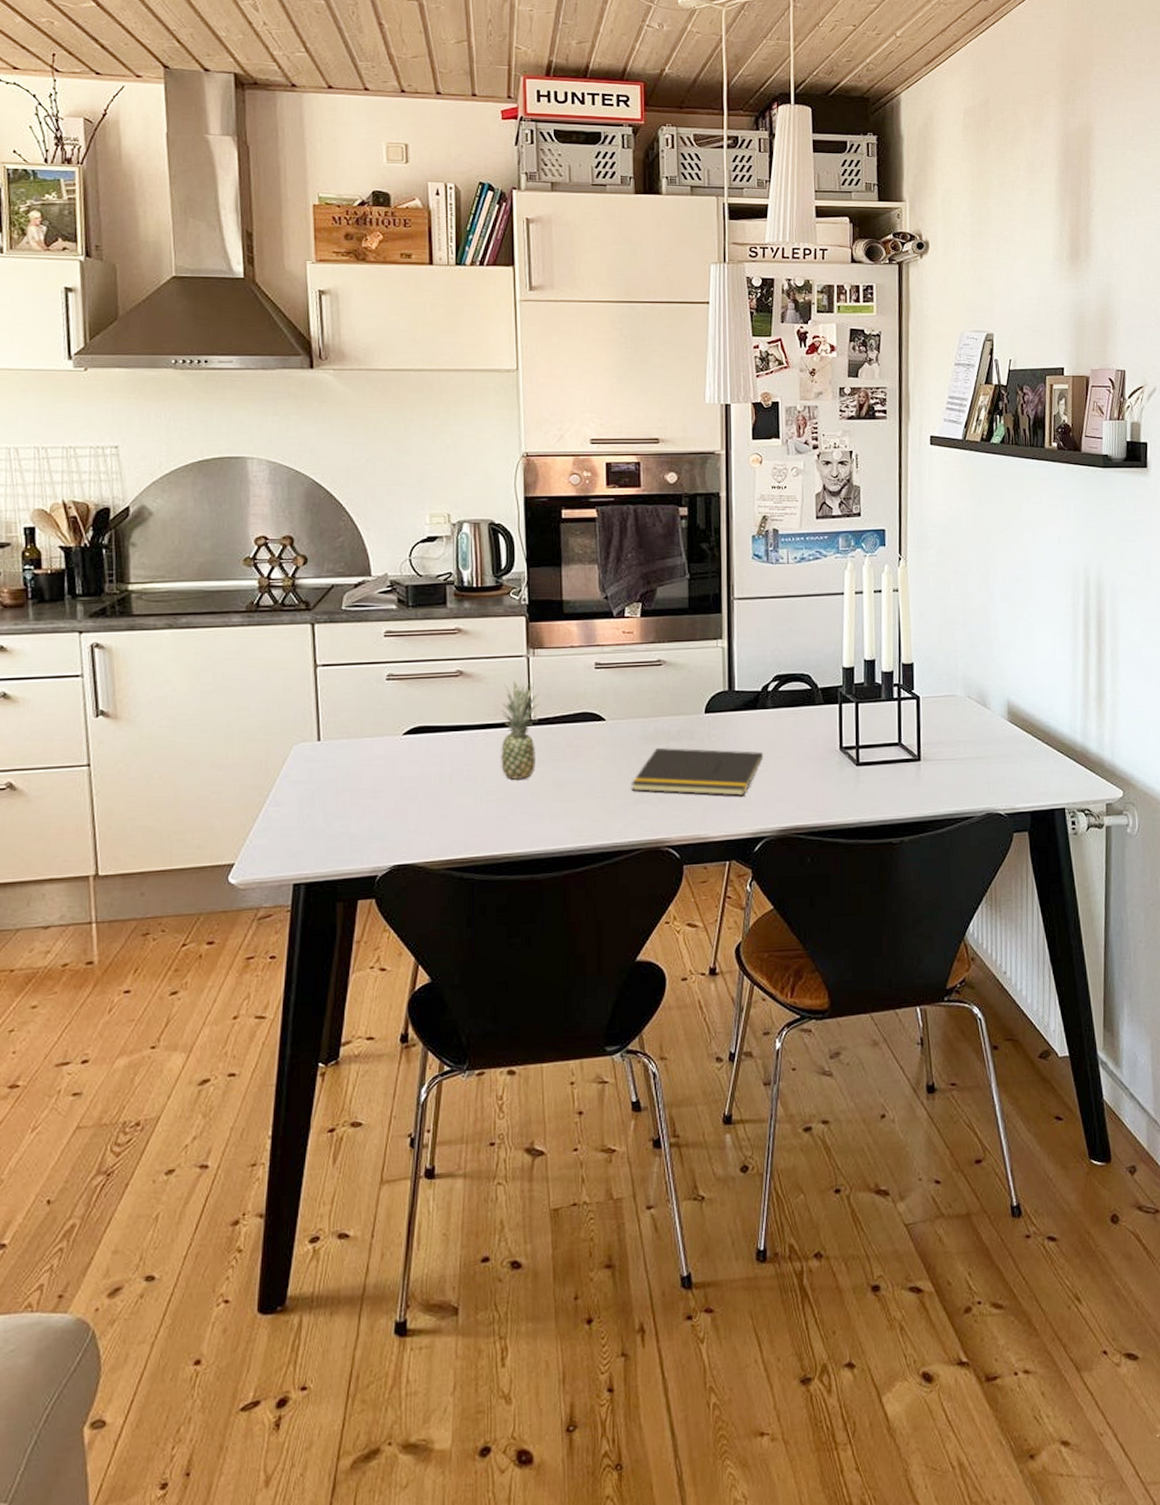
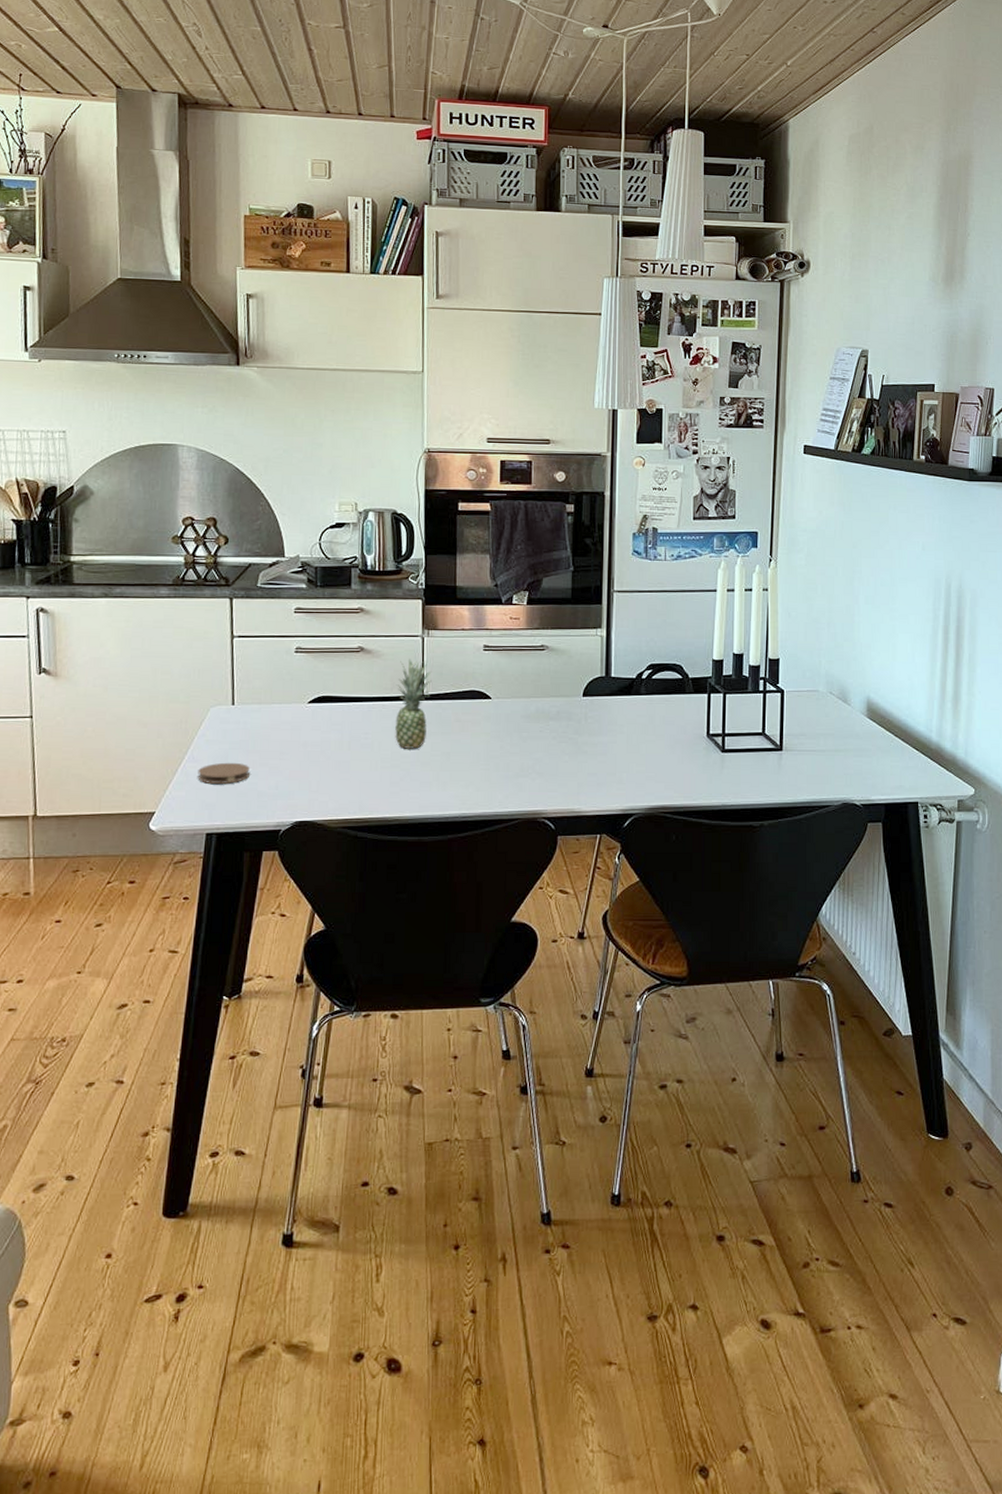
coaster: none [281,804,341,829] -> present [198,762,251,784]
notepad: present [630,747,763,797] -> none [512,726,635,776]

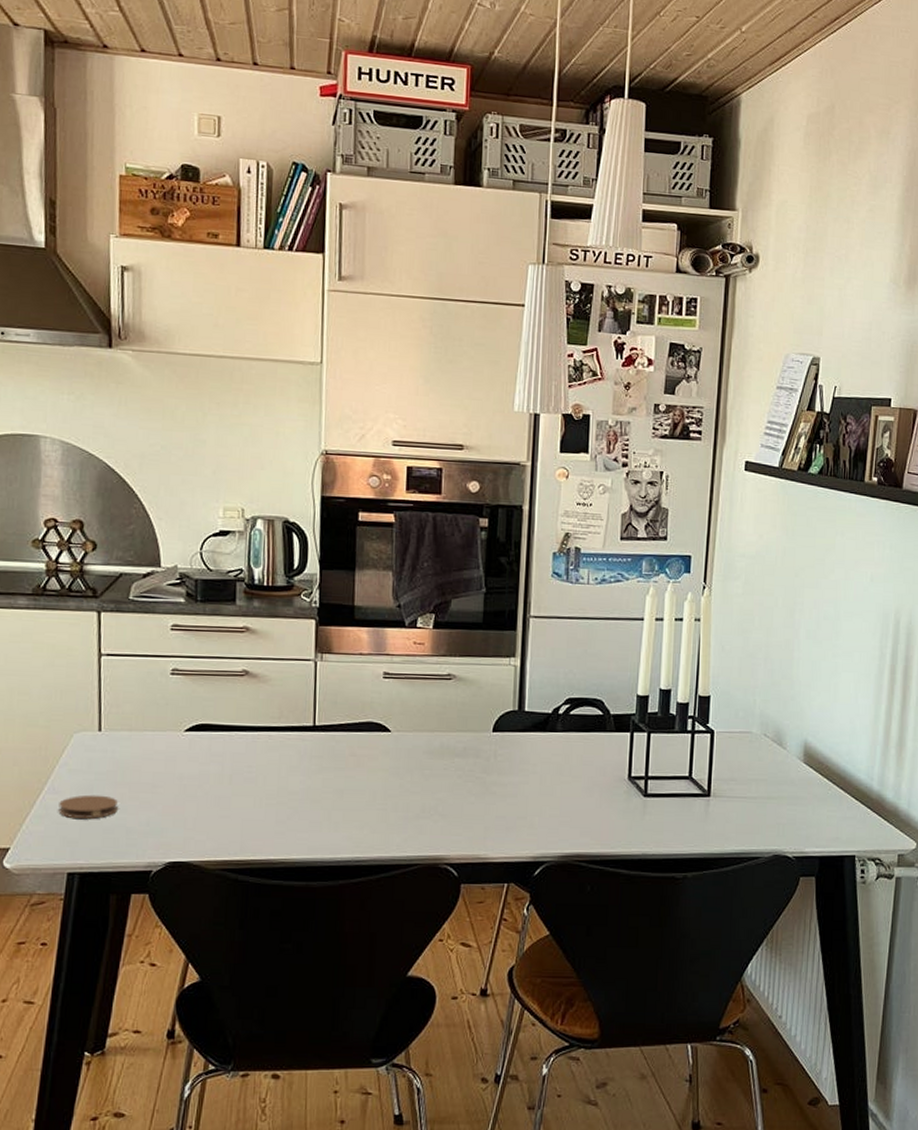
fruit: present [395,659,432,749] -> none [282,685,324,785]

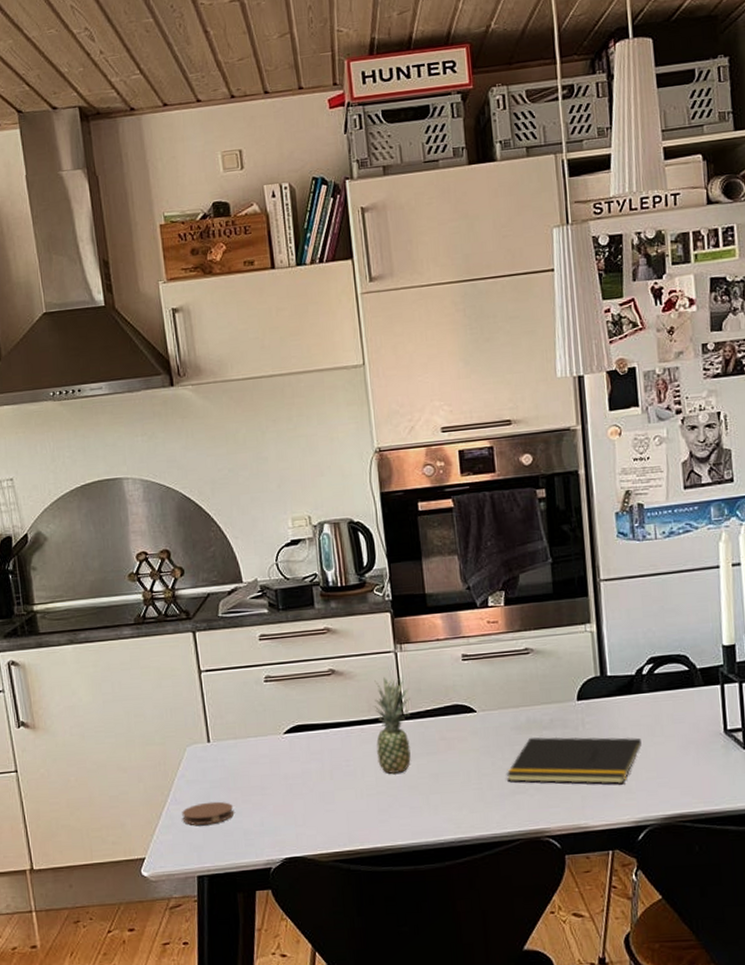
fruit: none [282,685,324,785] -> present [372,677,411,774]
notepad: none [412,763,549,819] -> present [506,736,642,785]

